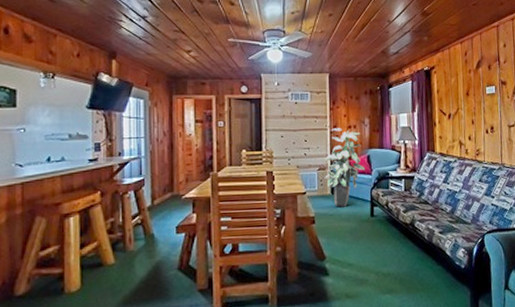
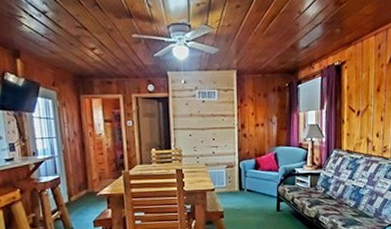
indoor plant: present [325,128,366,207] -> none [233,126,273,203]

